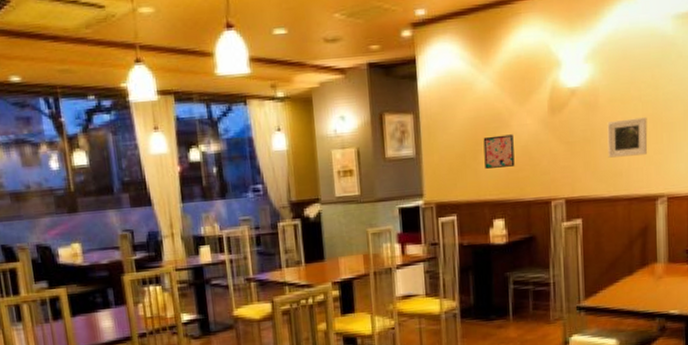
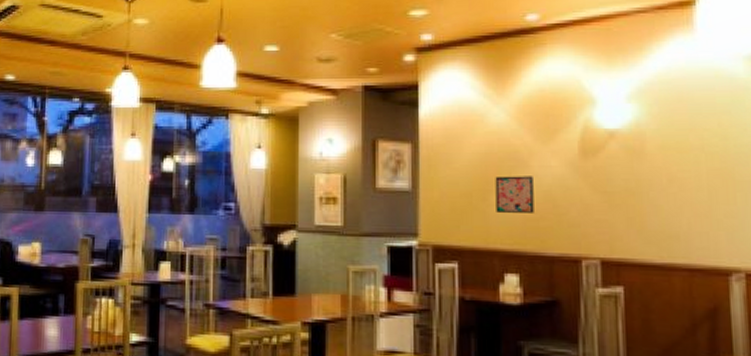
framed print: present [607,117,648,158] -> none [657,171,715,217]

